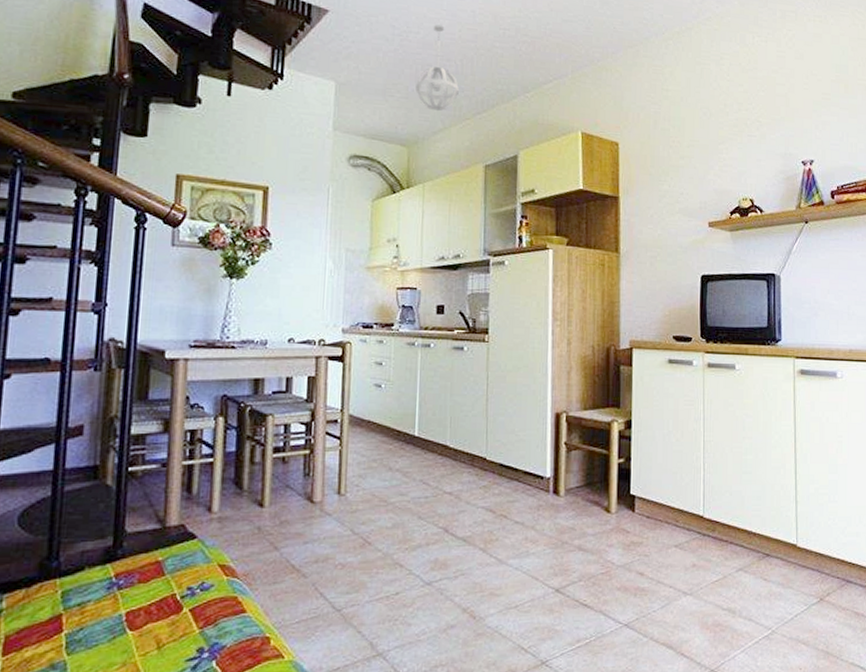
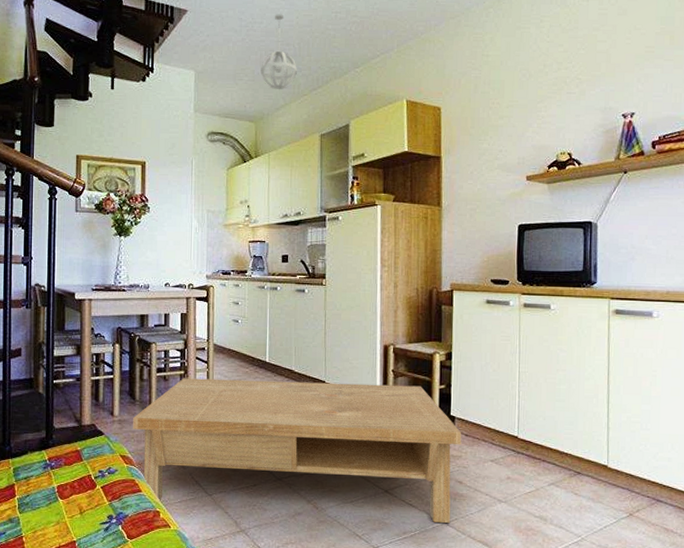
coffee table: none [237,459,643,625] -> present [133,378,462,523]

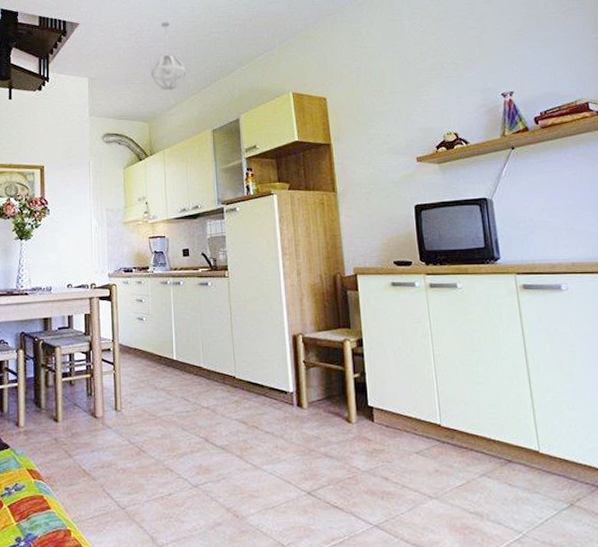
coffee table: present [133,378,462,523] -> none [39,376,383,525]

